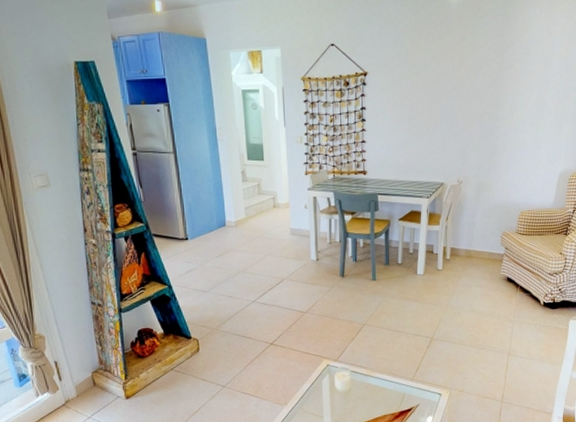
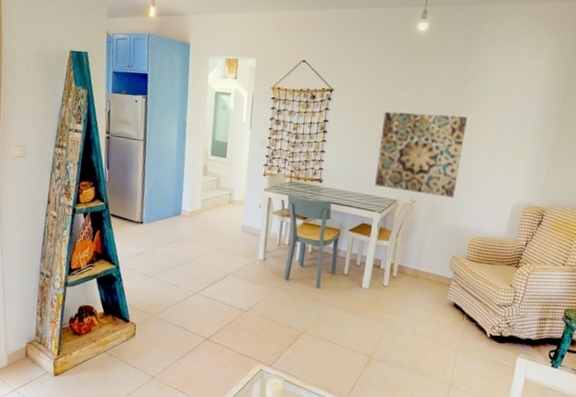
wall art: none [420,86,509,174] -> present [375,111,468,198]

